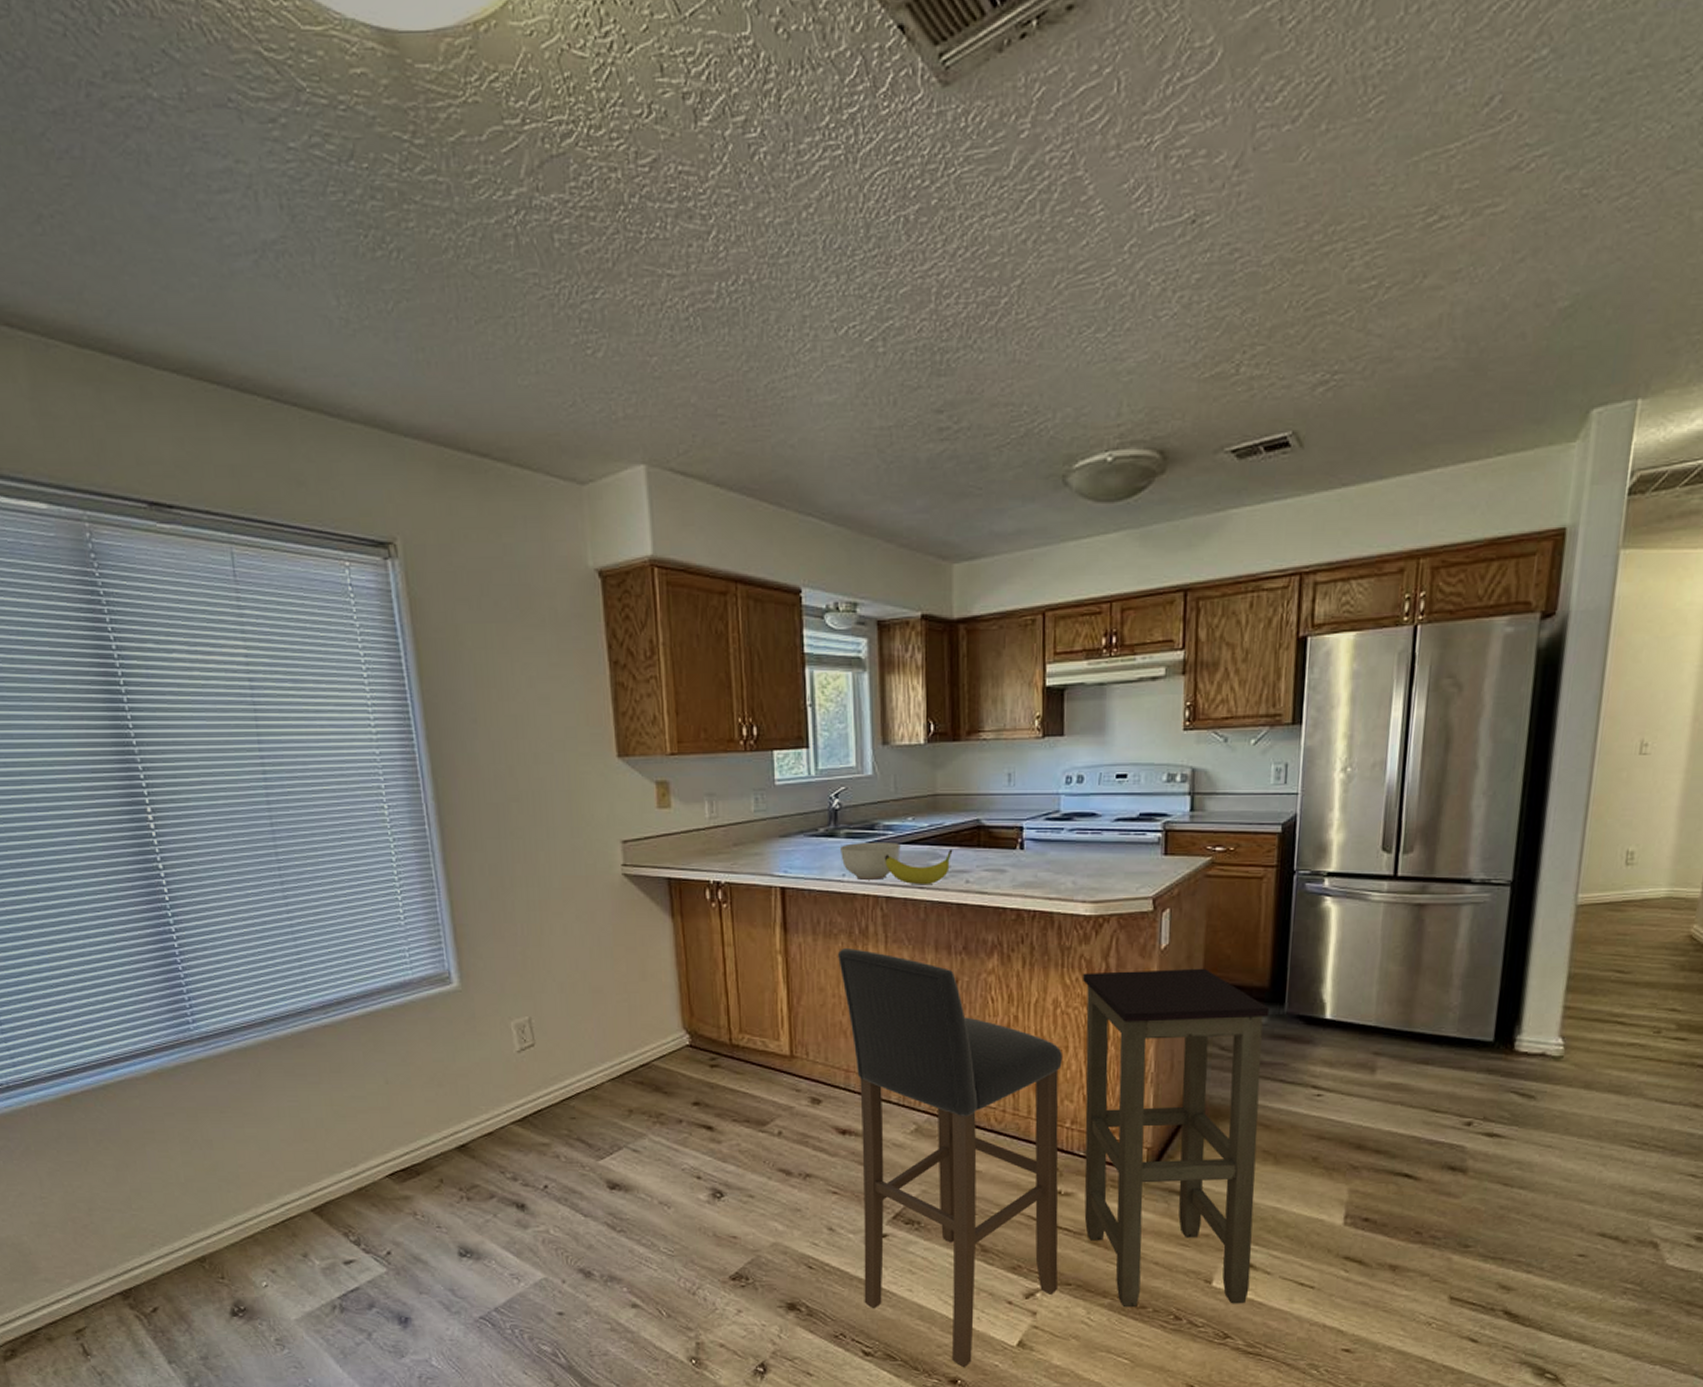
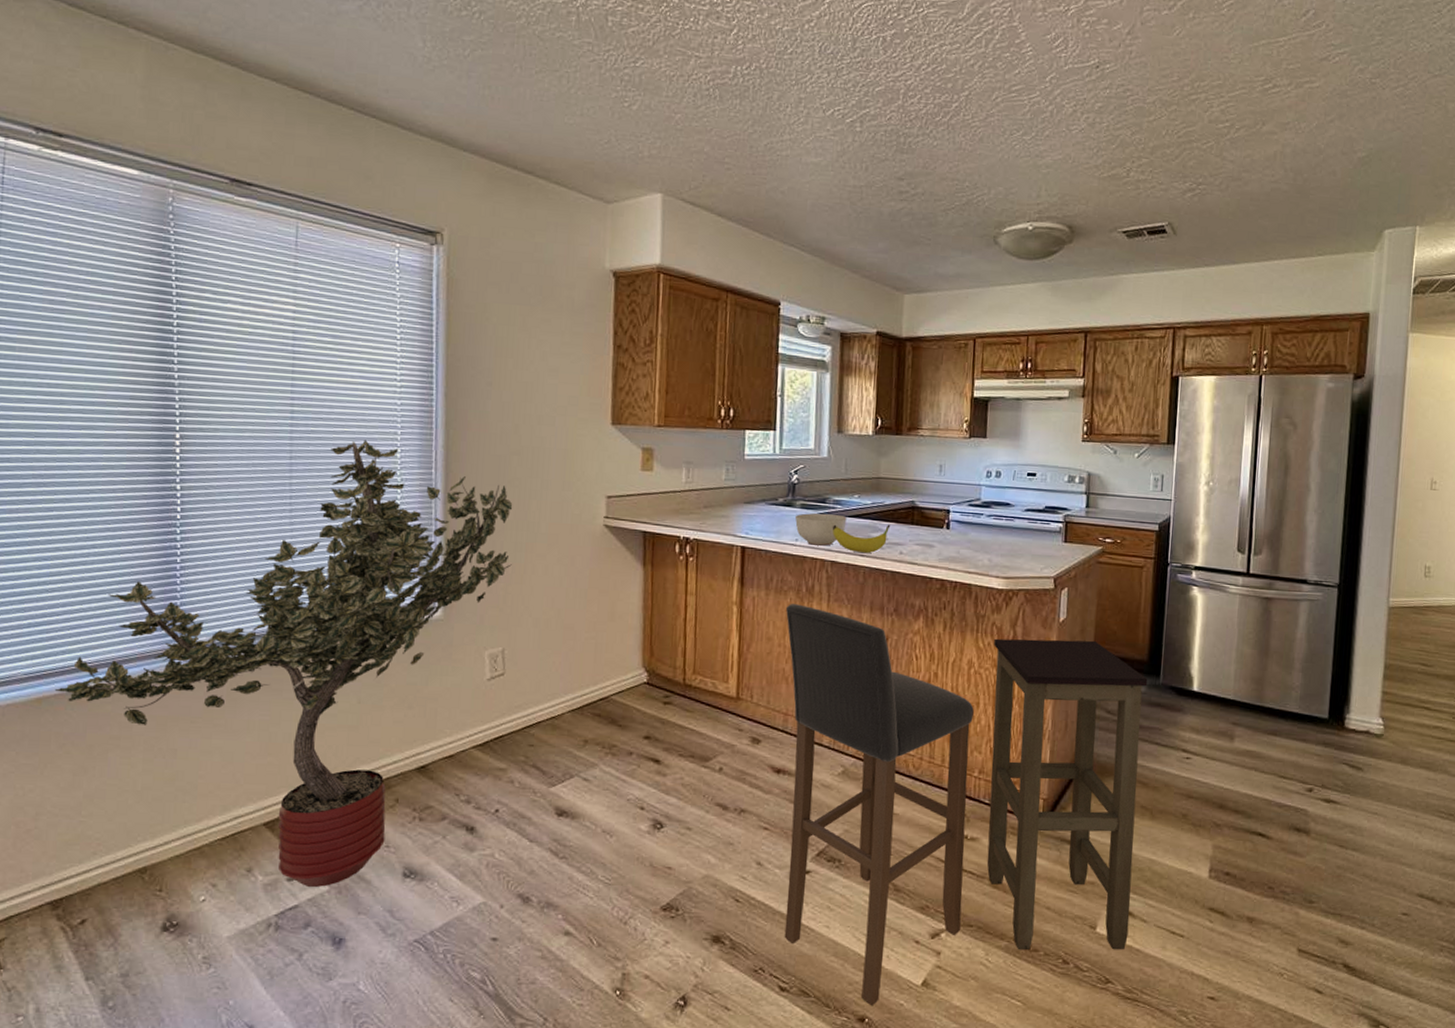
potted tree: none [81,798,527,1269] -> present [56,440,513,887]

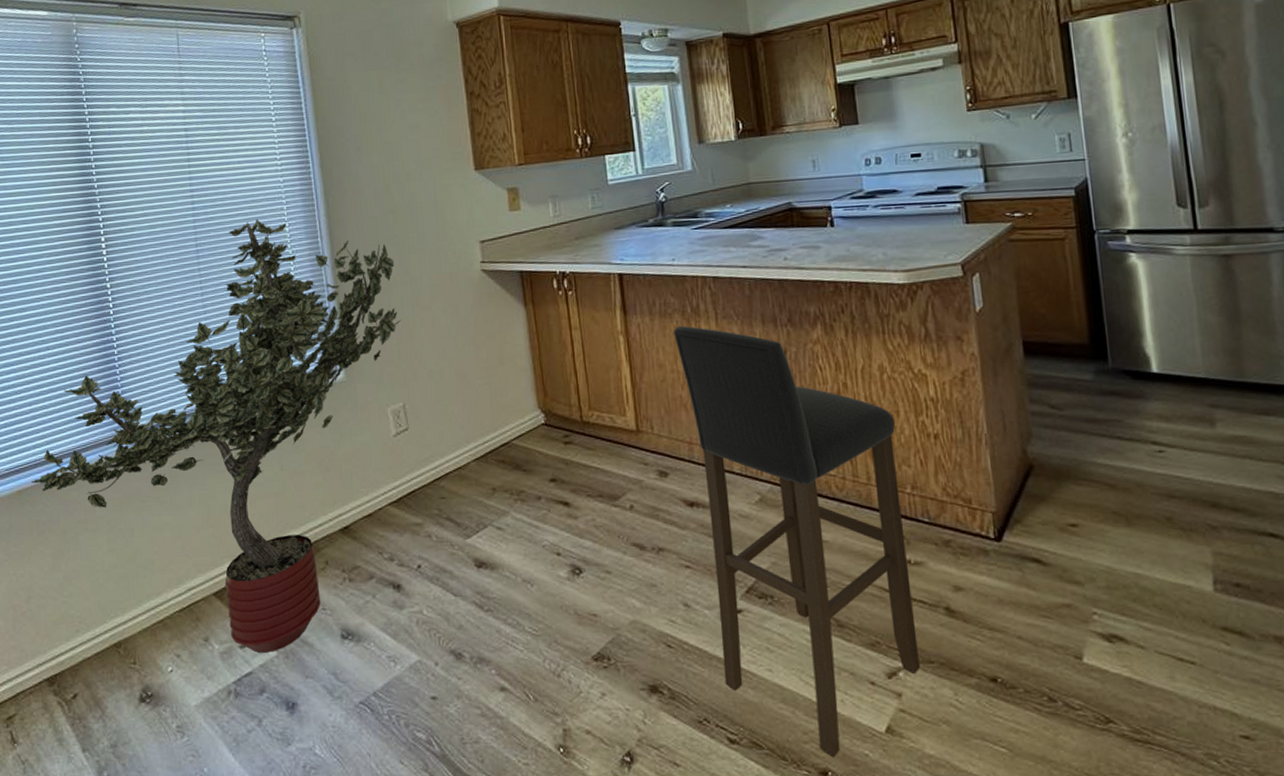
bowl: present [795,513,847,546] -> none [669,227,723,263]
fruit: present [833,524,891,554] -> none [709,230,770,265]
bar stool: present [987,638,1148,950] -> none [904,328,1124,687]

